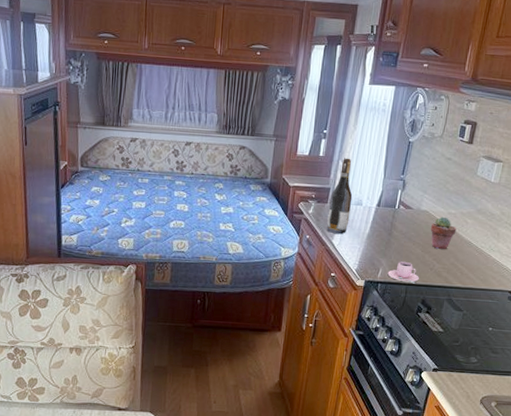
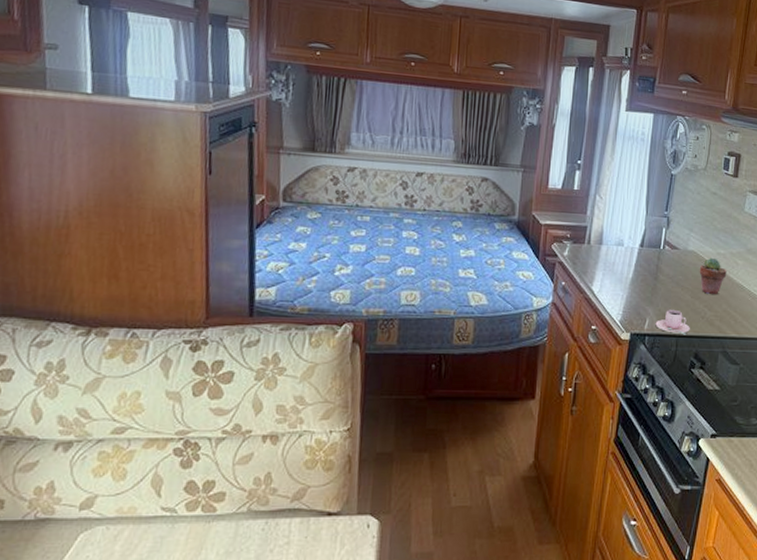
wine bottle: present [327,158,353,234] -> none [585,192,613,279]

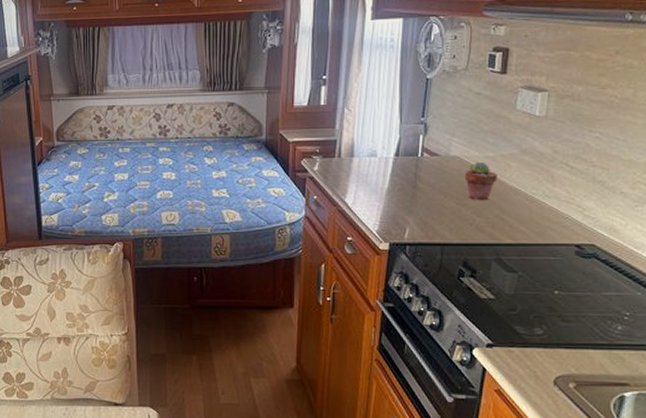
teacup: present [655,309,690,335] -> none [416,217,457,243]

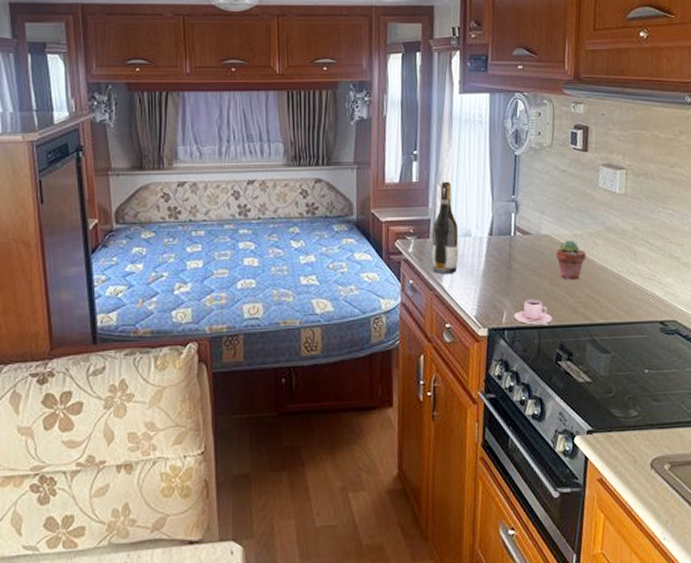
wine bottle: none [337,104,364,191] -> present [432,181,459,274]
teacup: none [416,217,457,243] -> present [513,299,552,326]

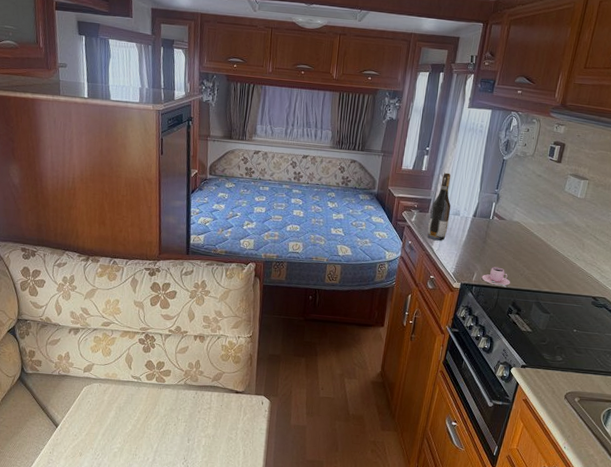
potted succulent: present [555,240,587,280] -> none [521,227,545,258]

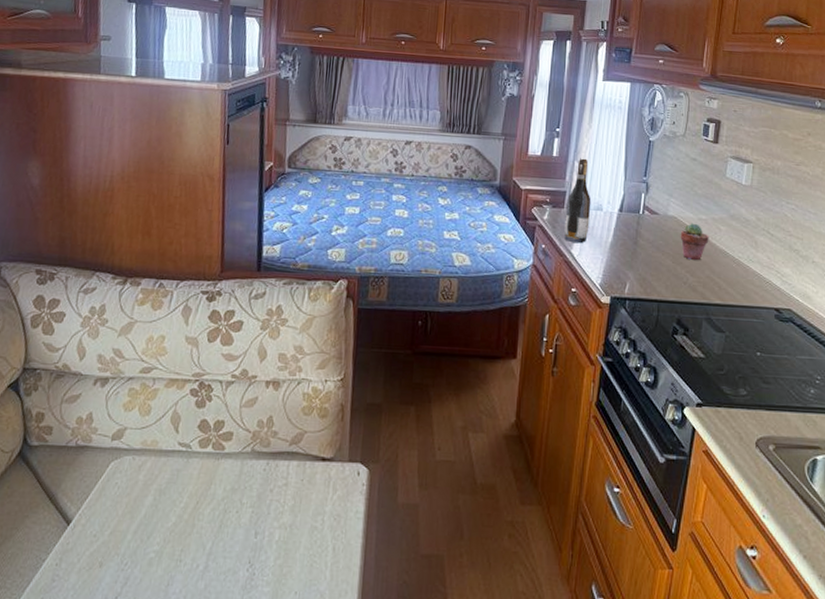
teacup: present [481,266,510,288] -> none [636,274,672,300]
potted succulent: none [521,227,545,258] -> present [680,223,709,261]

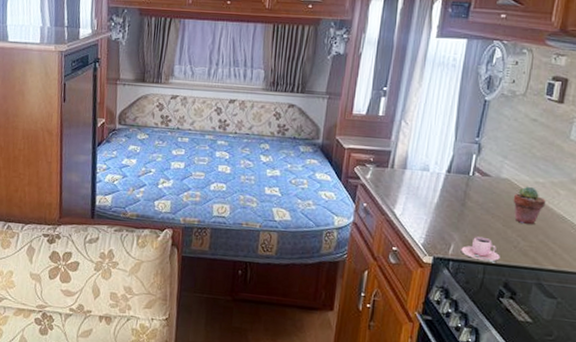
wine bottle: present [564,158,591,243] -> none [387,117,418,203]
teacup: none [636,274,672,300] -> present [461,236,500,263]

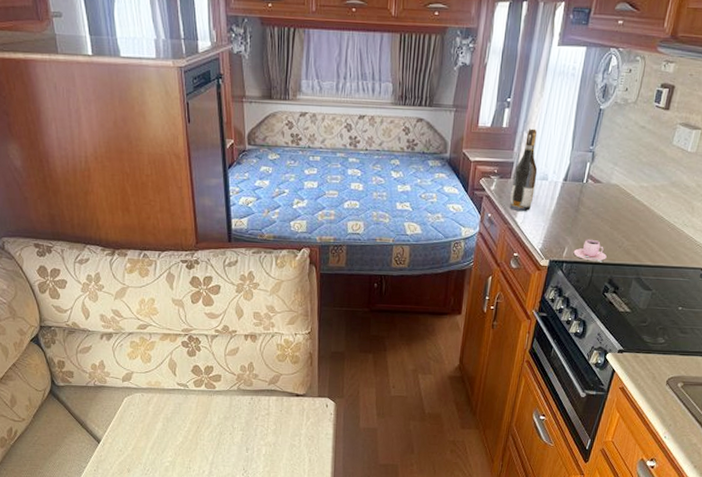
wine bottle: none [387,117,418,203] -> present [510,128,538,211]
potted succulent: present [513,186,546,225] -> none [620,190,648,226]

